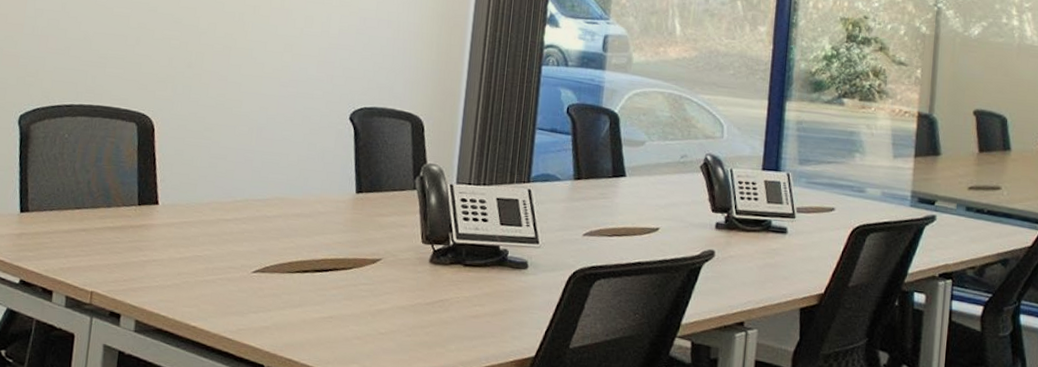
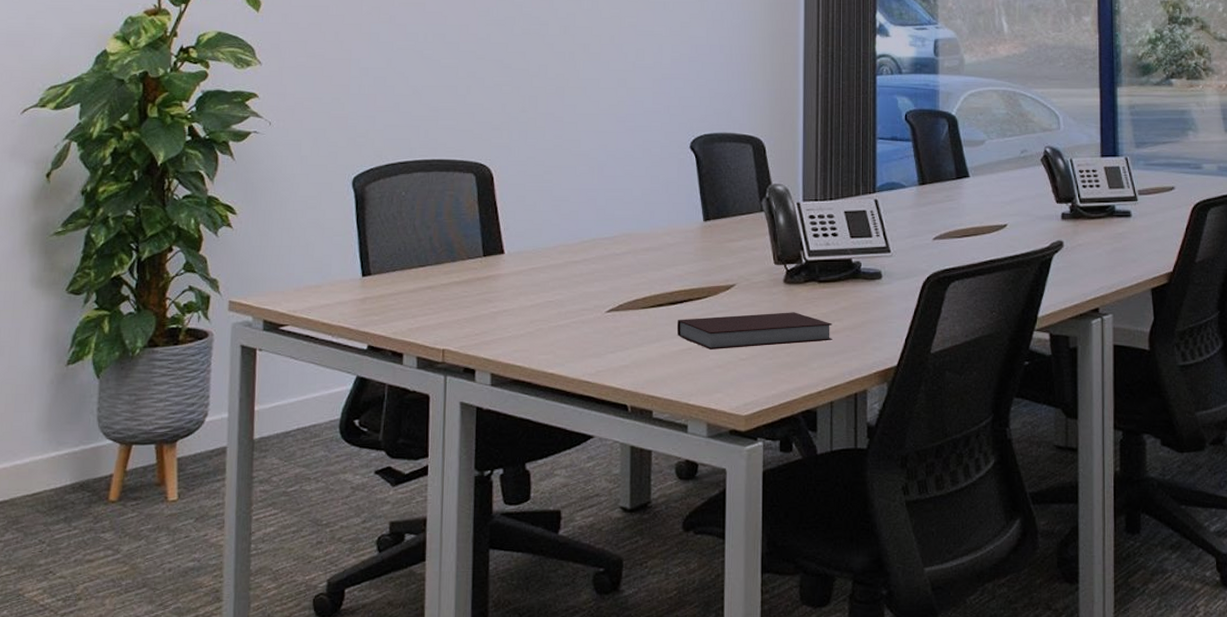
notebook: none [320,287,474,325] -> present [676,312,833,349]

